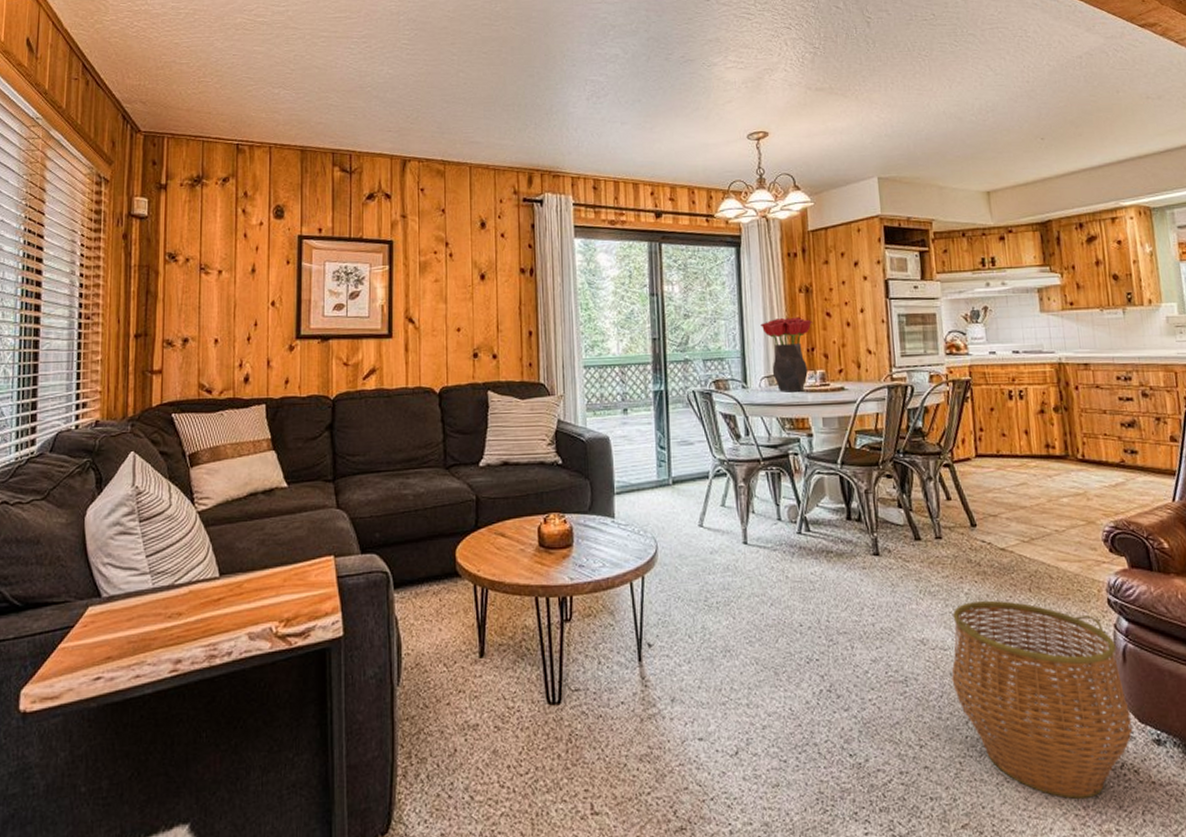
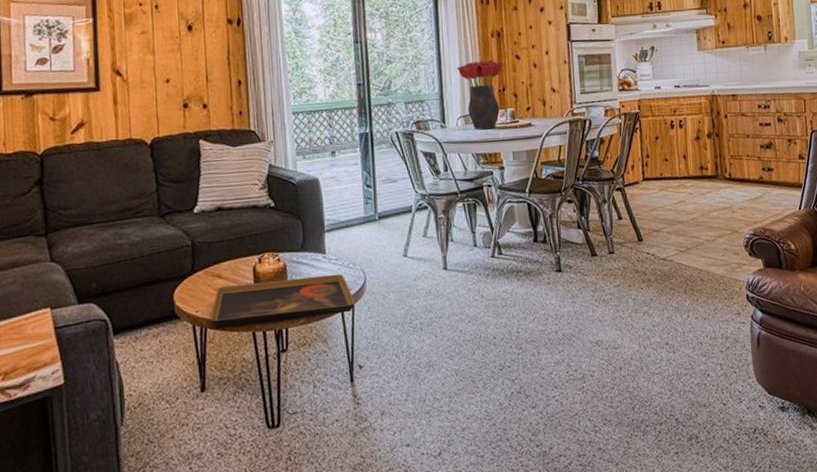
decorative tray: none [491,540,645,589] -> present [209,273,355,328]
basket: present [951,600,1133,799] -> none [621,303,764,462]

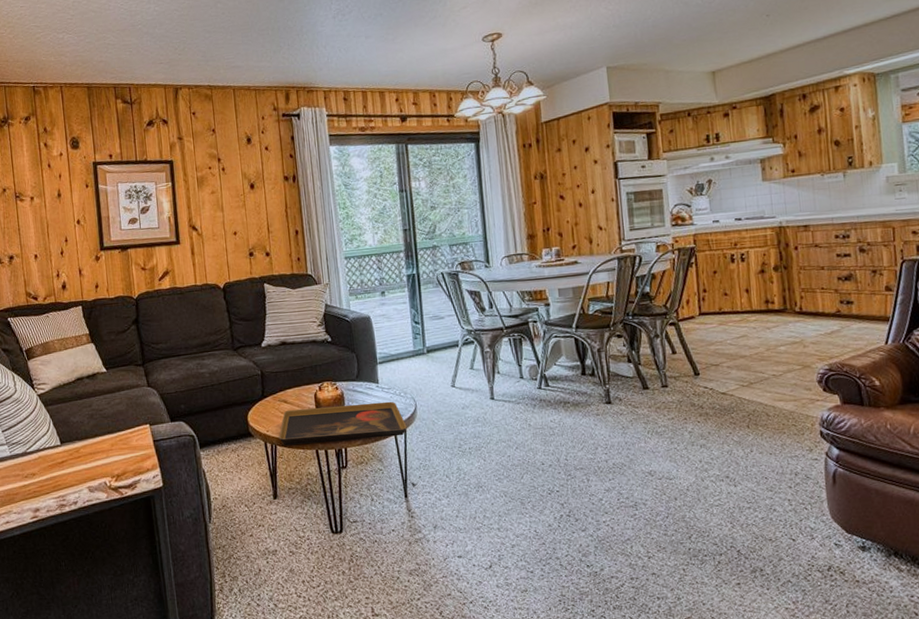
bouquet: present [457,60,504,130] -> none [500,201,548,269]

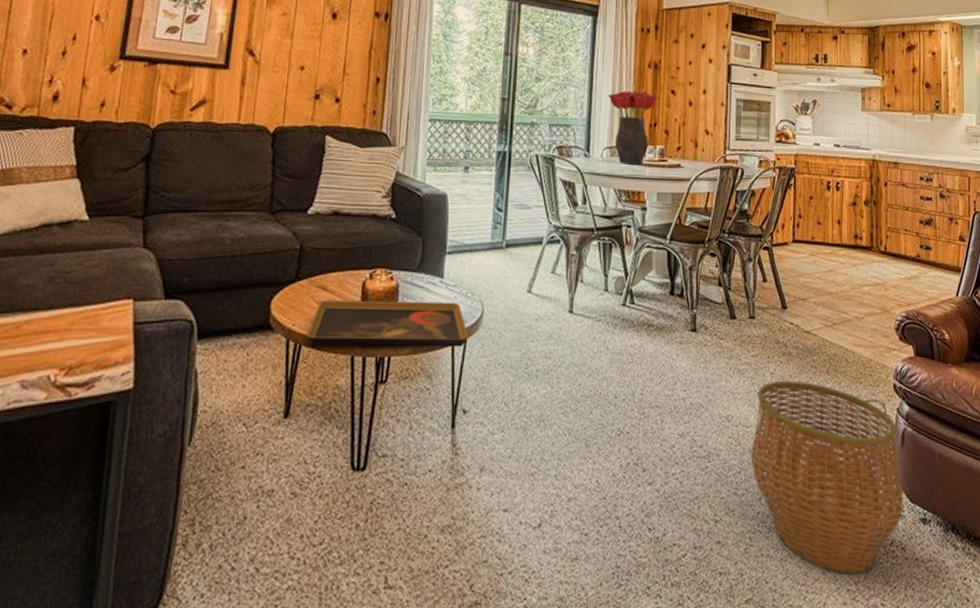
bouquet: none [500,201,548,269] -> present [608,90,658,165]
basket: none [676,436,841,596] -> present [751,380,904,574]

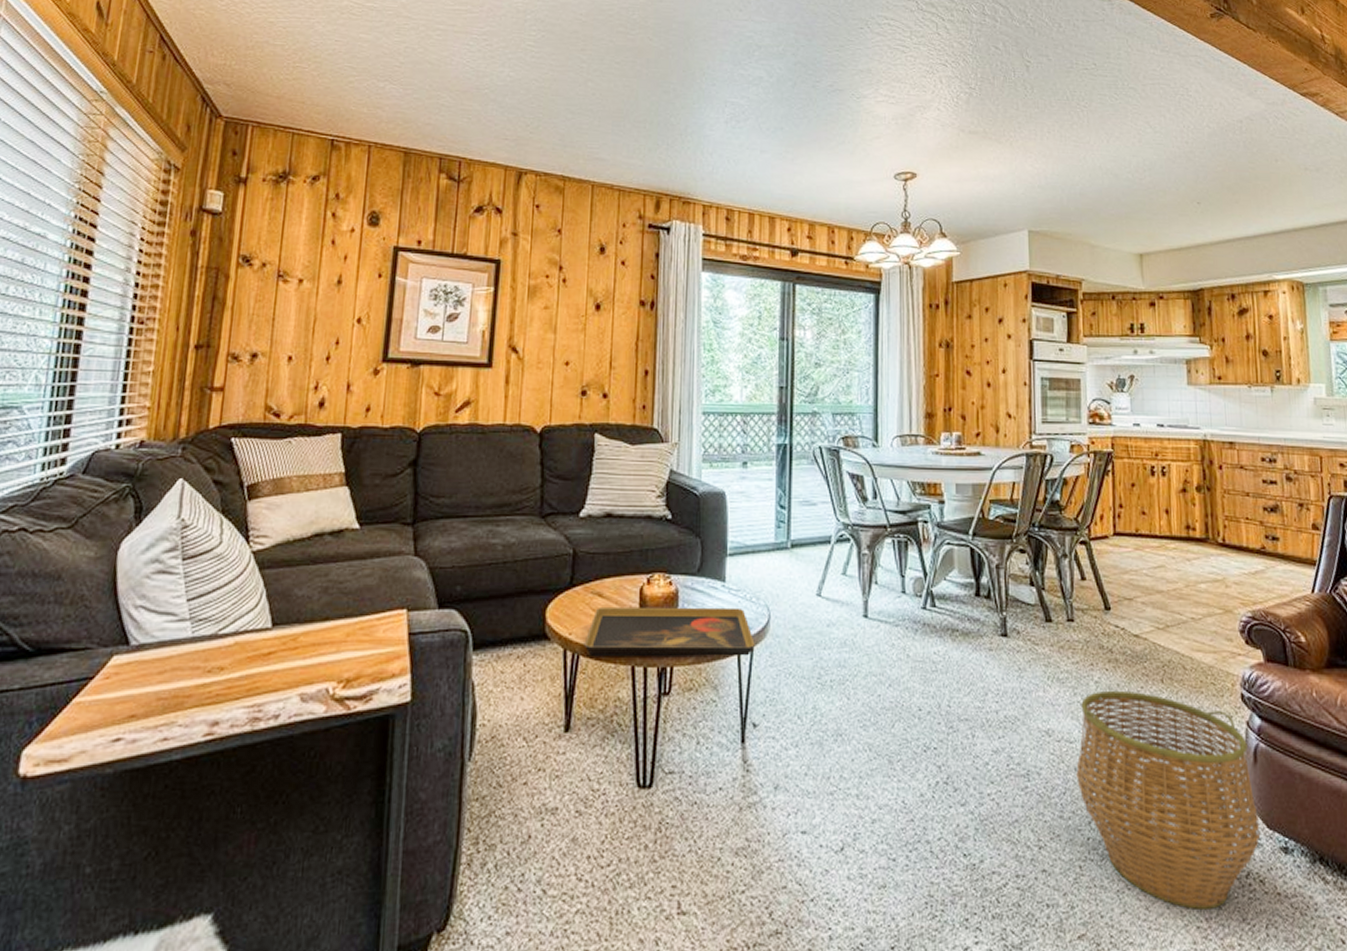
bouquet: present [608,90,658,165] -> none [896,372,952,455]

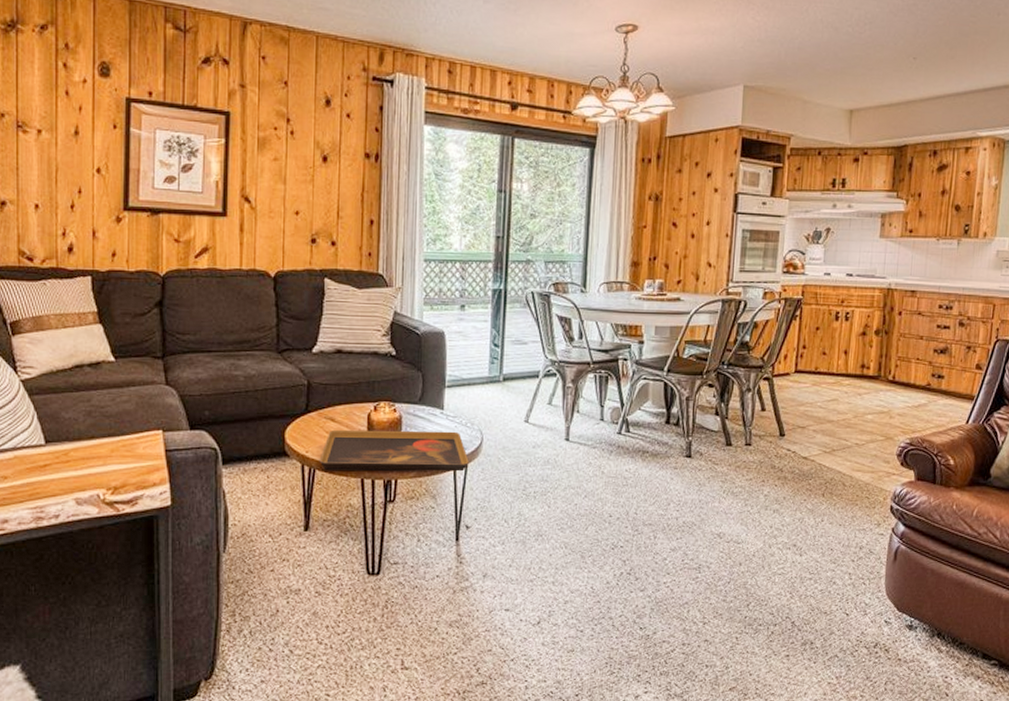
basket: present [1076,690,1261,909] -> none [740,502,891,670]

